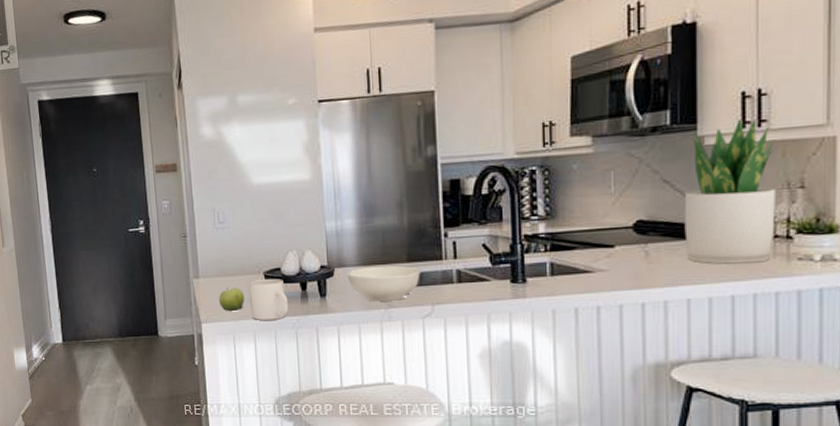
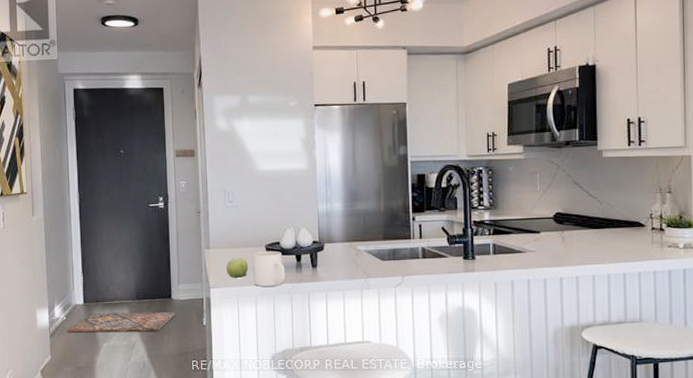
doormat: none [46,351,164,375] -> present [67,312,176,333]
bowl: present [347,265,422,302] -> none [335,242,394,272]
planter: present [684,118,775,264] -> none [589,139,652,249]

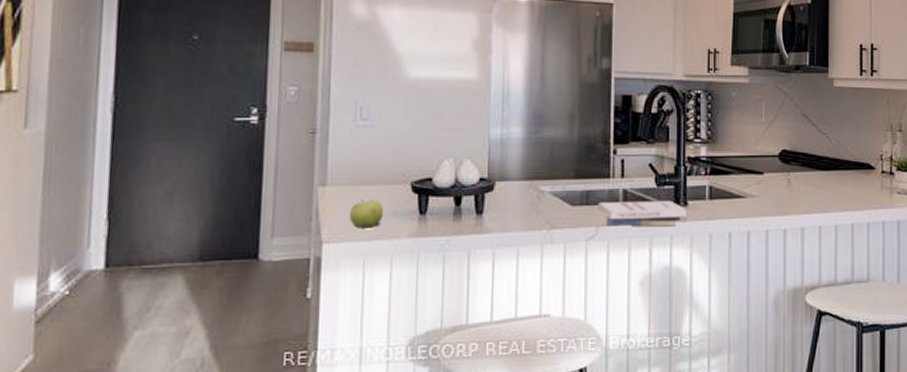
doormat: present [67,312,176,333] -> none [69,280,263,317]
mug: present [253,250,286,286] -> none [390,190,438,241]
books: none [403,255,476,276] -> present [598,200,688,227]

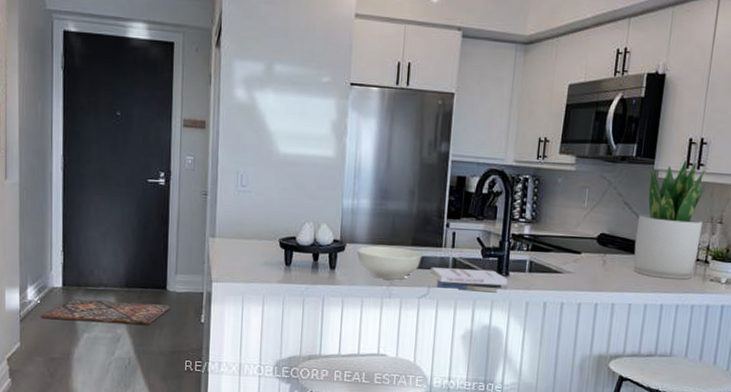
doormat: none [69,280,263,317] -> present [41,299,170,325]
fruit: present [350,199,384,230] -> none [232,250,258,275]
bowl: none [509,181,588,221] -> present [357,245,423,280]
planter: none [818,67,883,195] -> present [633,160,707,280]

